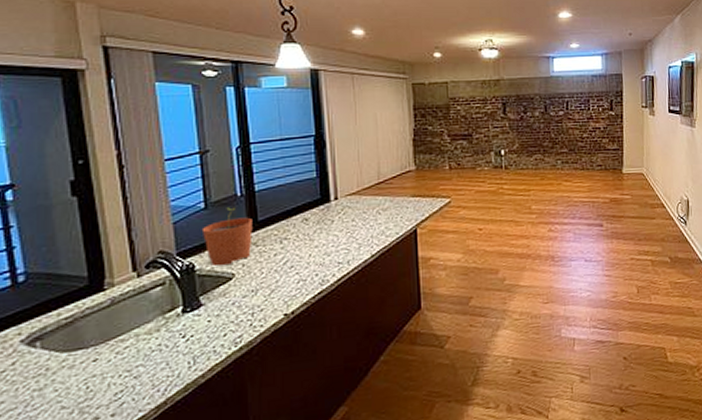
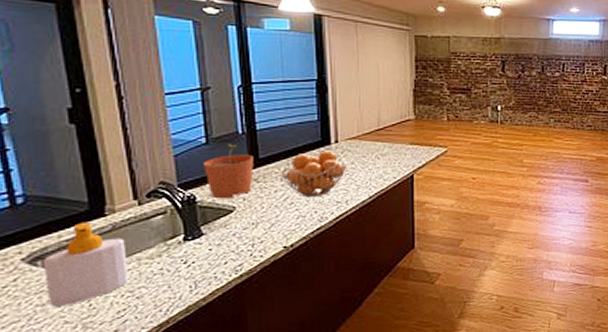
soap bottle: none [41,297,127,392] -> present [42,221,130,308]
fruit basket: none [280,208,348,260] -> present [281,150,348,198]

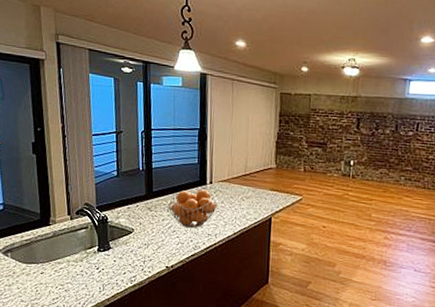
soap bottle: present [42,221,130,308] -> none [11,228,62,289]
plant pot: present [202,144,254,199] -> none [114,178,149,222]

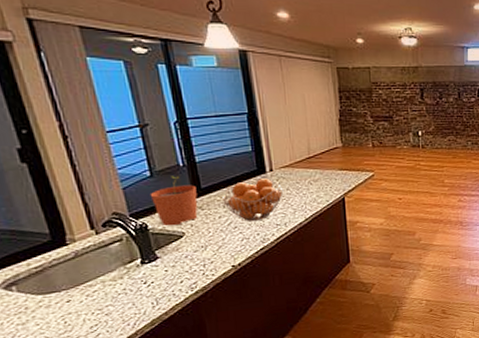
plant pot: none [114,178,149,222] -> present [150,175,198,226]

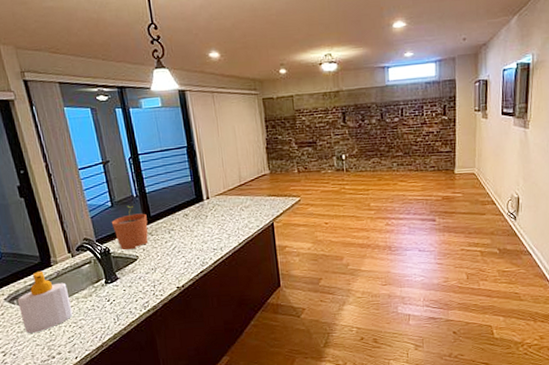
soap bottle: none [16,250,97,326] -> present [17,270,73,334]
fruit basket: present [222,178,284,222] -> none [168,206,219,247]

